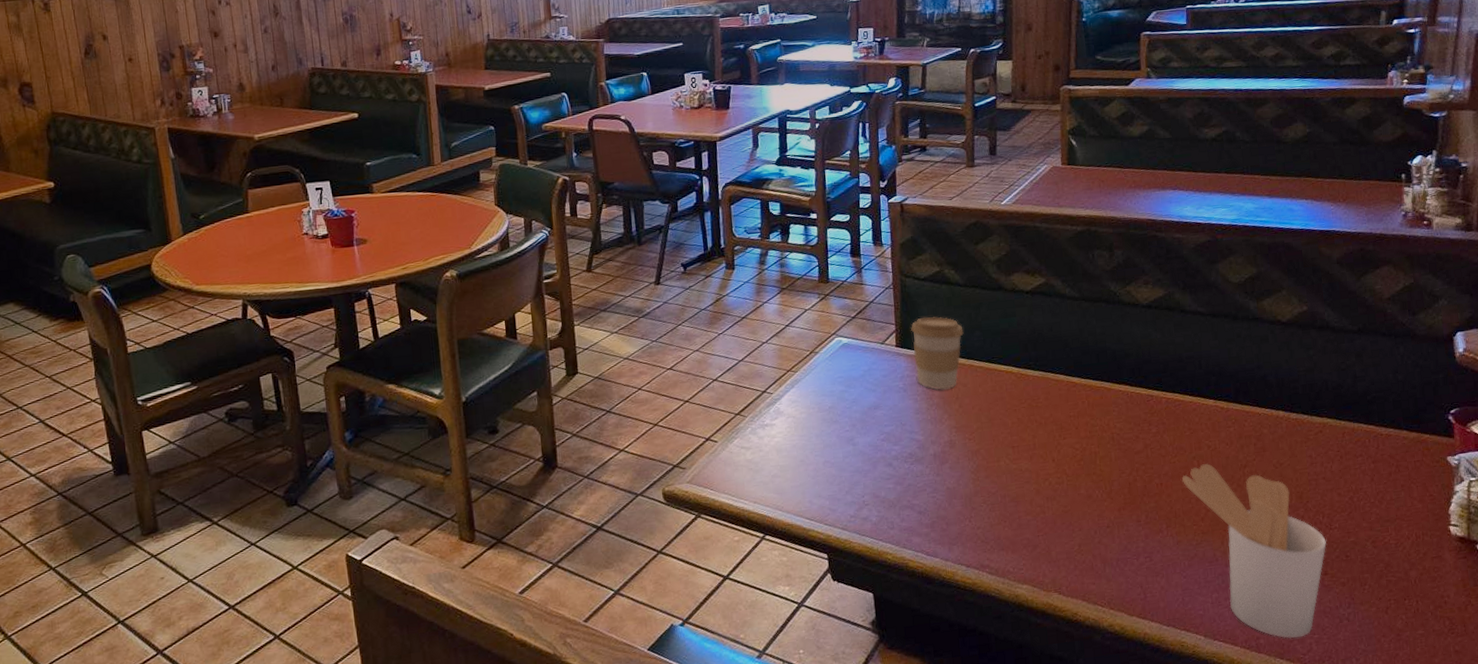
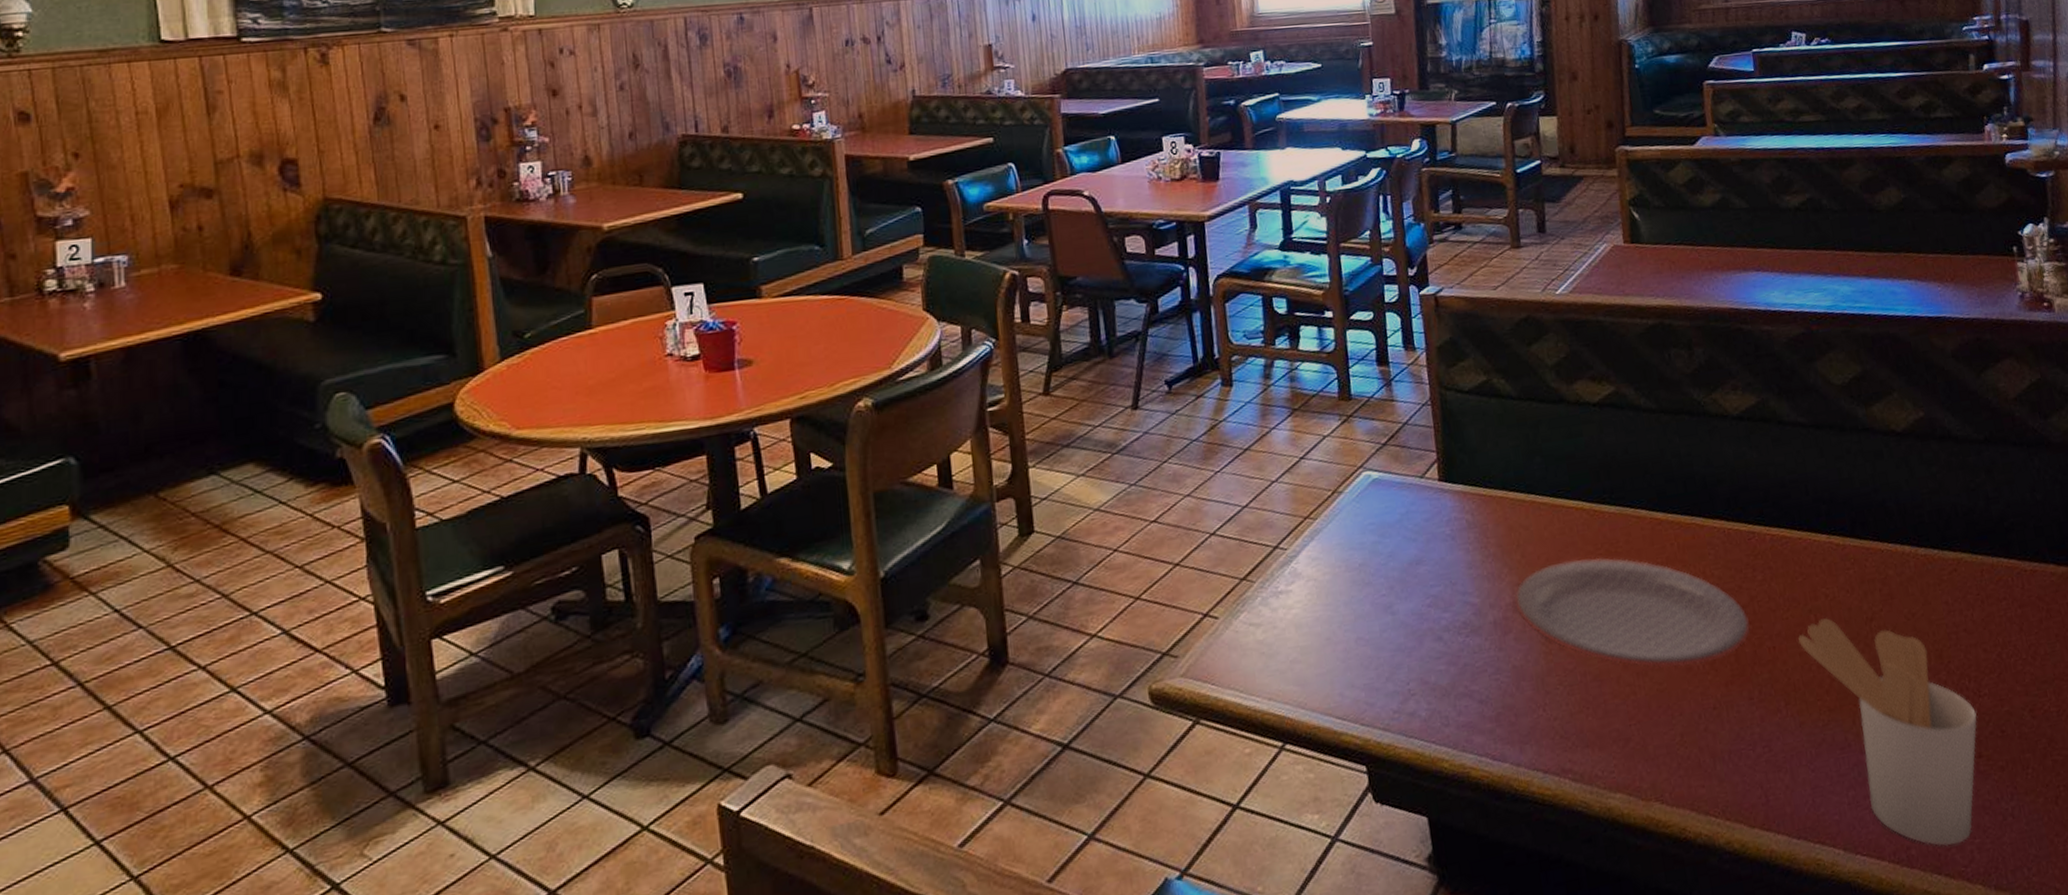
coffee cup: present [911,316,964,390] -> none [1456,439,1521,536]
plate: none [952,410,1143,495] -> present [1514,557,1750,667]

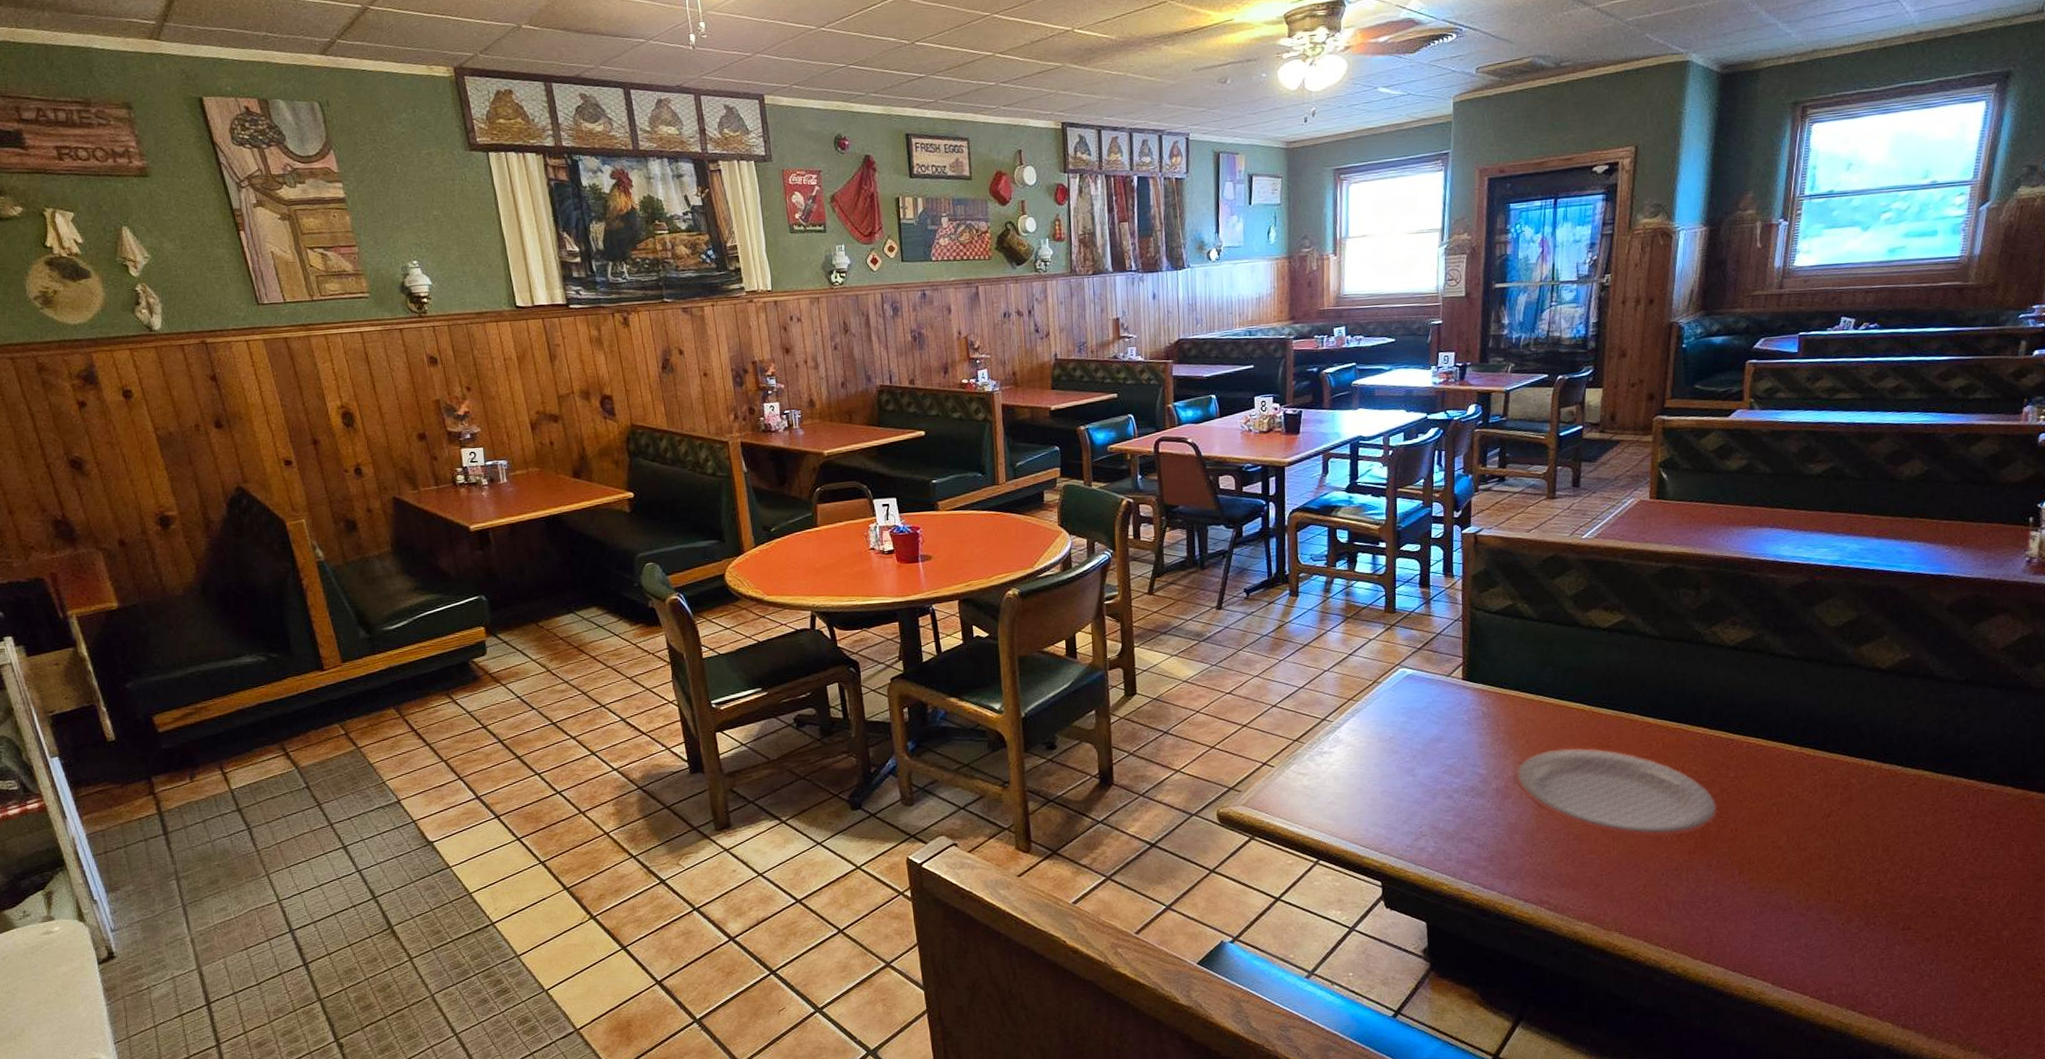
utensil holder: present [1798,618,1977,847] -> none [1758,811,1912,992]

